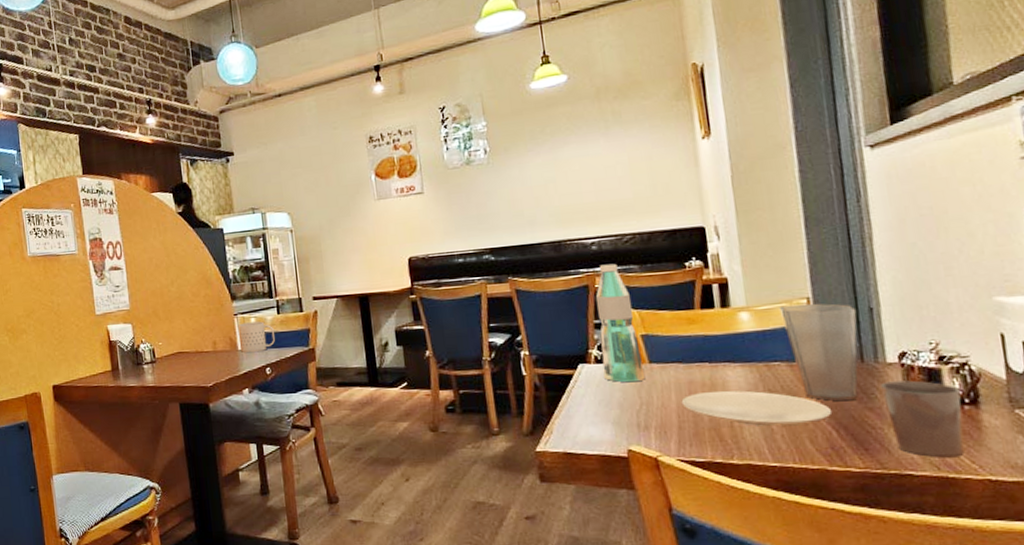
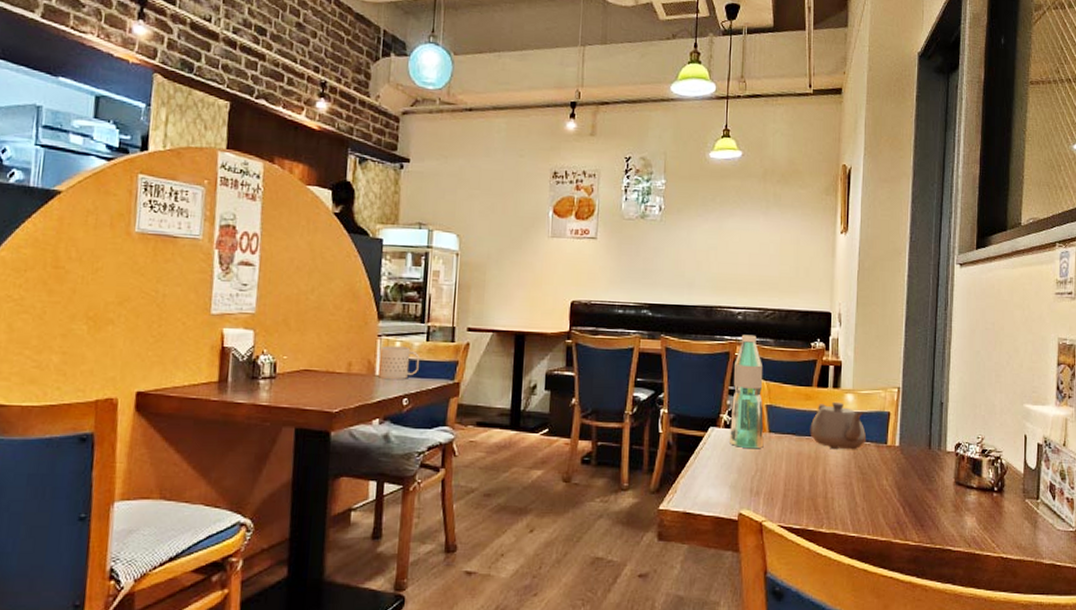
plate: present [681,390,833,426] -> none [789,463,903,500]
teapot: none [698,322,775,374] -> present [810,401,867,450]
cup: present [779,303,858,401] -> none [876,392,932,481]
cup: present [881,380,964,459] -> none [940,467,992,538]

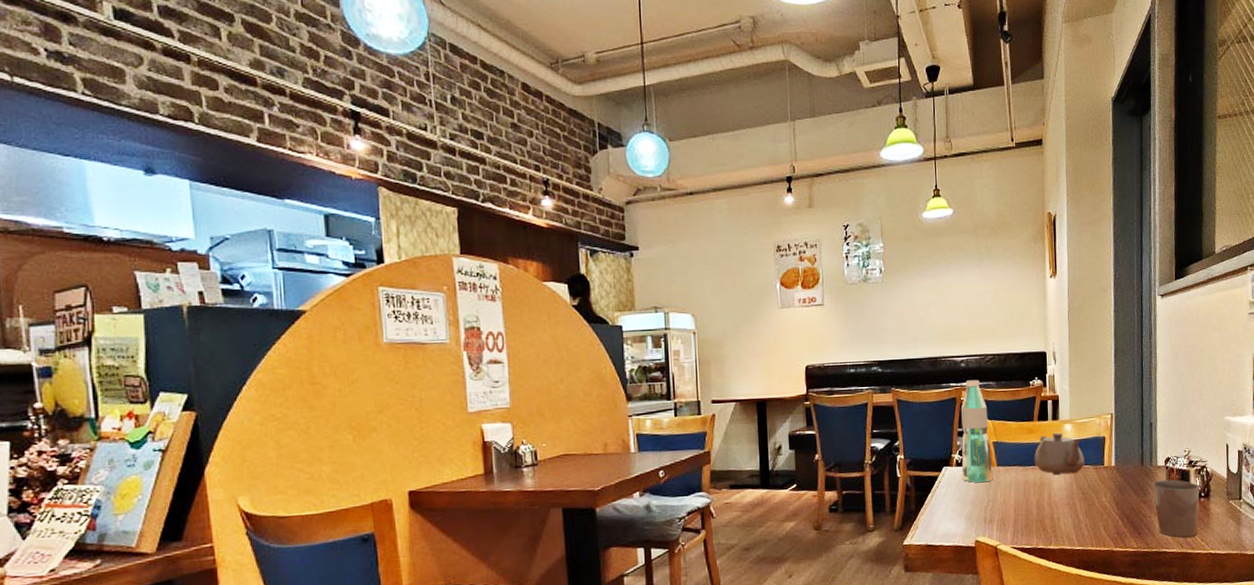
mug: present [378,346,421,380] -> none [631,423,671,456]
cup: none [940,467,992,538] -> present [1152,479,1200,539]

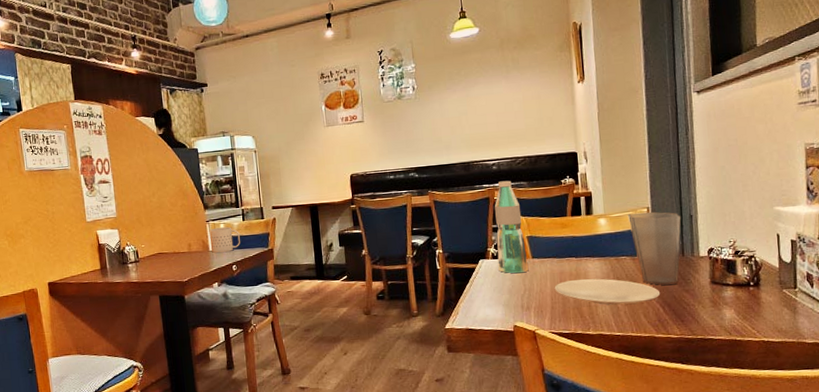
mug: none [631,423,671,456] -> present [209,227,241,254]
plate: none [1018,488,1120,517] -> present [554,278,661,305]
teapot: present [1034,432,1086,475] -> none [568,226,622,266]
cup: none [1092,418,1142,496] -> present [627,212,681,285]
cup: present [1152,479,1200,539] -> none [695,269,748,327]

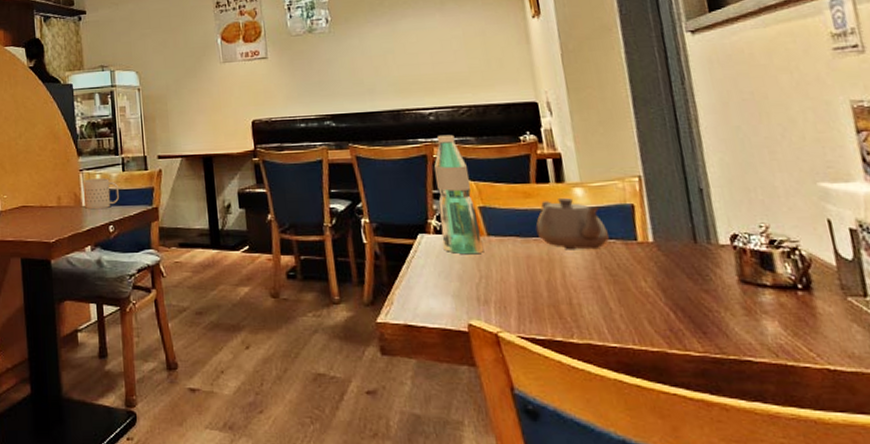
plate: present [554,278,661,305] -> none [520,266,669,305]
teapot: none [568,226,622,266] -> present [535,197,610,250]
cup: present [627,212,681,285] -> none [612,182,693,281]

